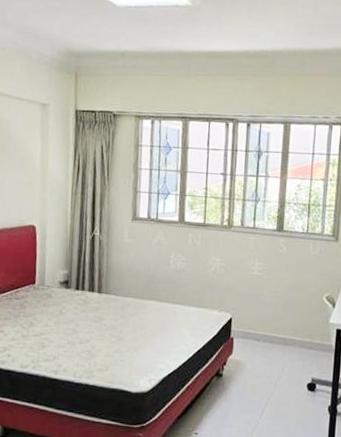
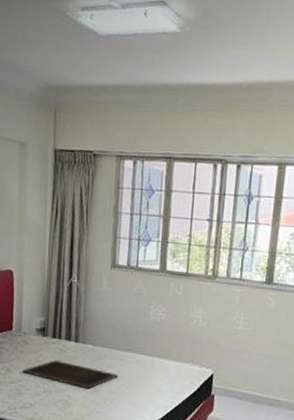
tray: none [45,311,142,339] -> present [22,360,119,390]

